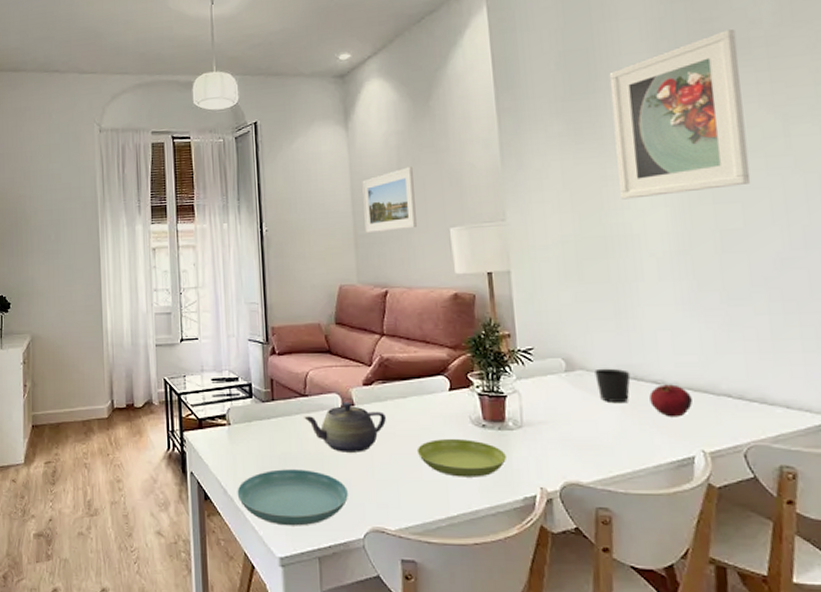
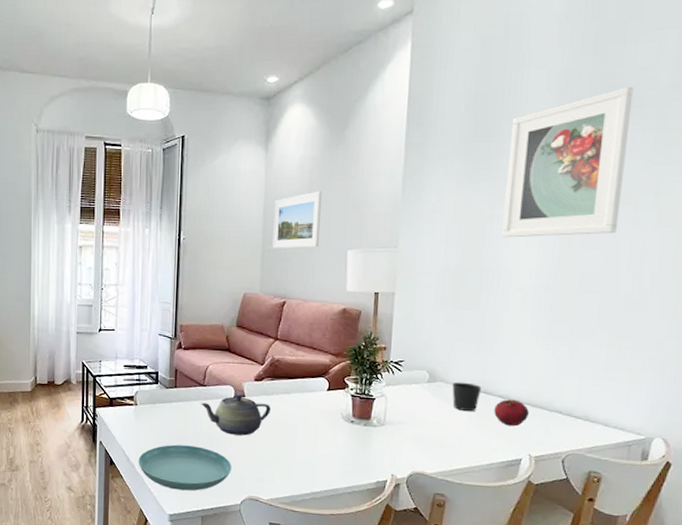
saucer: present [416,439,508,477] -> none [293,430,368,463]

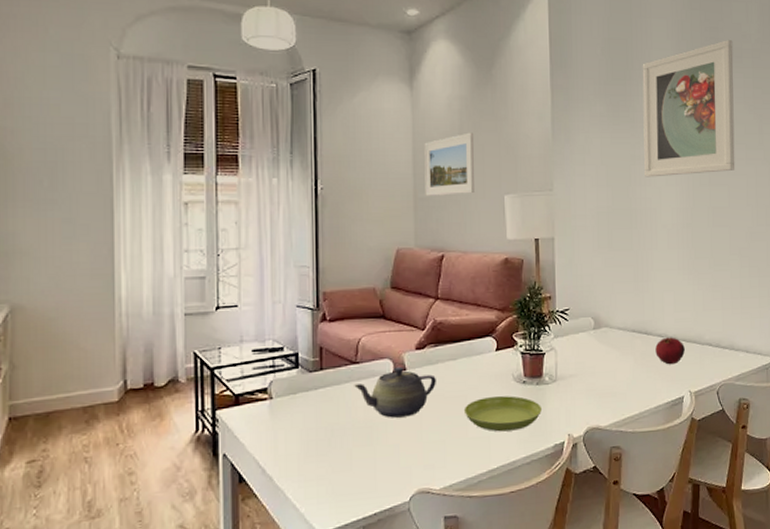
saucer: present [138,444,231,491] -> none [277,439,396,500]
saucer: none [293,430,368,463] -> present [463,395,543,432]
cup: present [452,382,482,412] -> none [616,325,643,355]

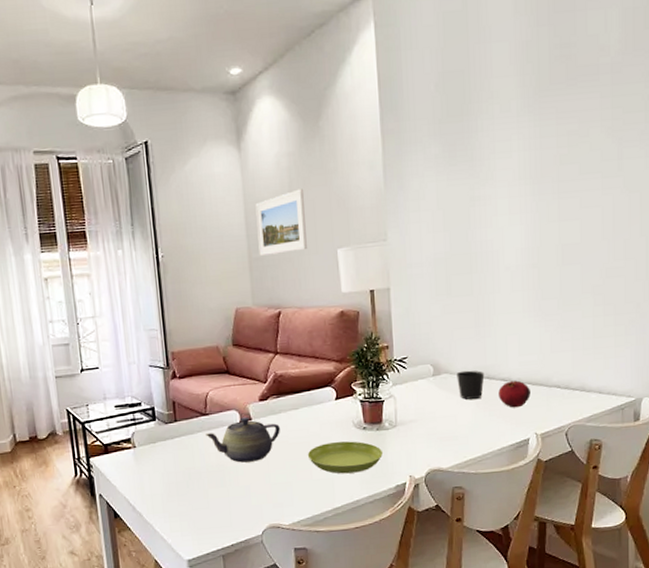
cup: none [616,325,643,355] -> present [456,370,485,400]
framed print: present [642,40,735,177] -> none [481,56,589,219]

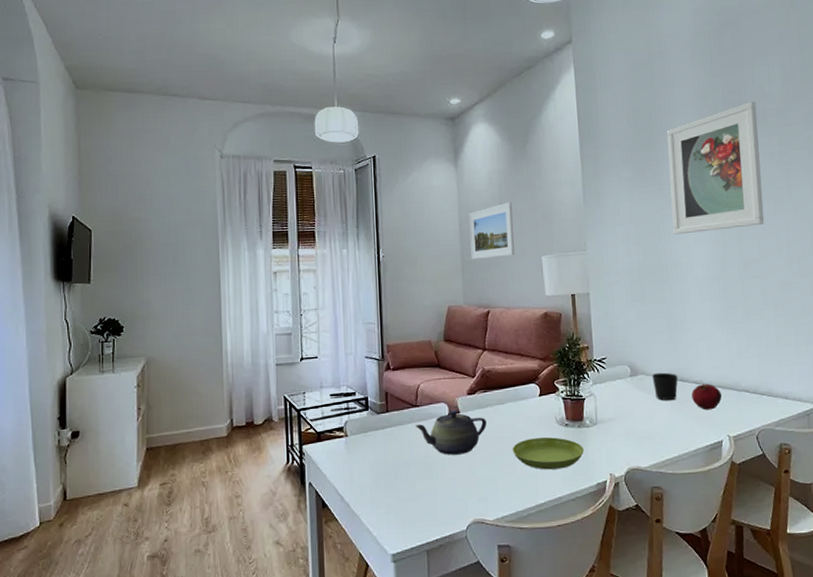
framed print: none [481,56,589,219] -> present [666,102,765,235]

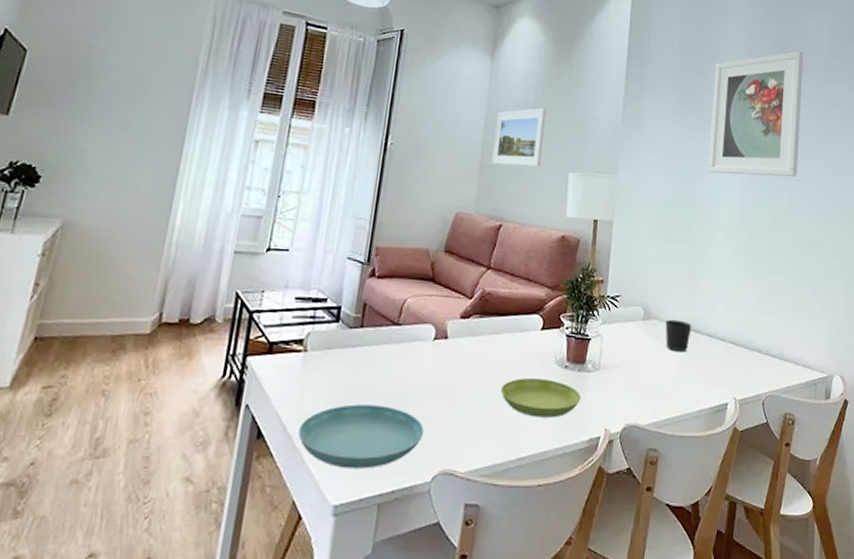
saucer: none [353,473,453,525] -> present [298,404,424,469]
teapot: present [415,409,487,455] -> none [392,334,477,389]
fruit: present [692,384,722,410] -> none [703,338,733,368]

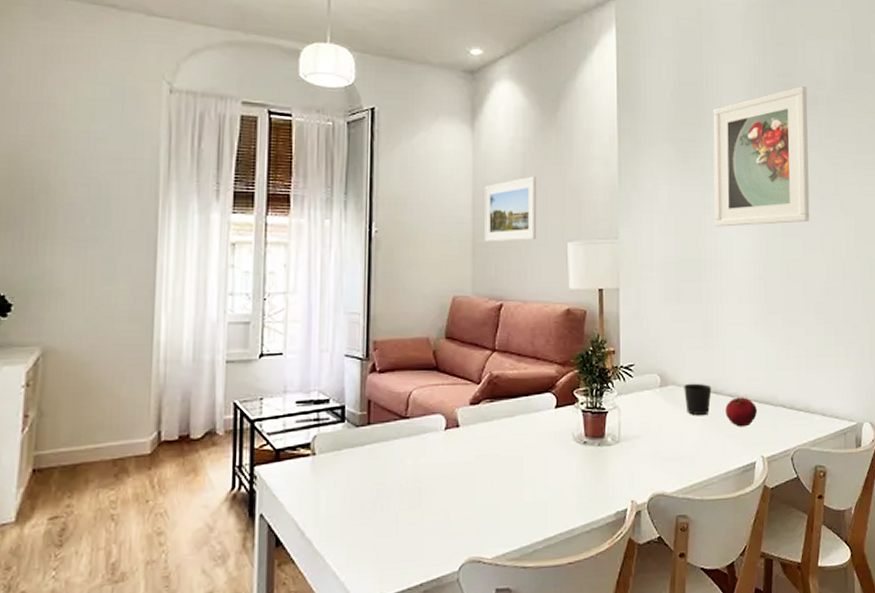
saucer: present [298,404,424,469] -> none [317,500,445,567]
saucer: present [500,378,582,418] -> none [519,457,604,497]
fruit: none [703,338,733,368] -> present [725,397,757,427]

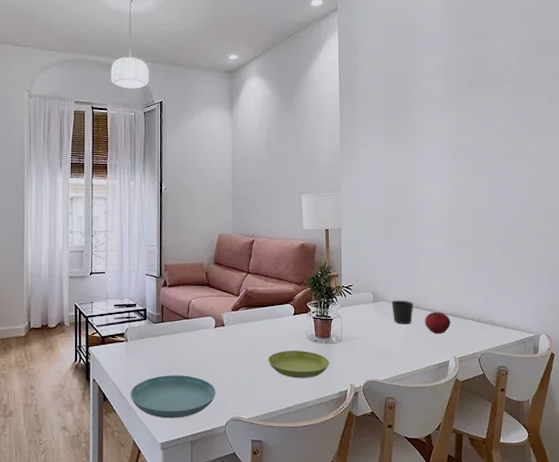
saucer: none [317,500,445,567] -> present [130,375,216,419]
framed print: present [484,176,536,242] -> none [241,147,278,195]
saucer: none [519,457,604,497] -> present [268,351,330,378]
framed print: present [713,86,810,227] -> none [416,69,497,182]

